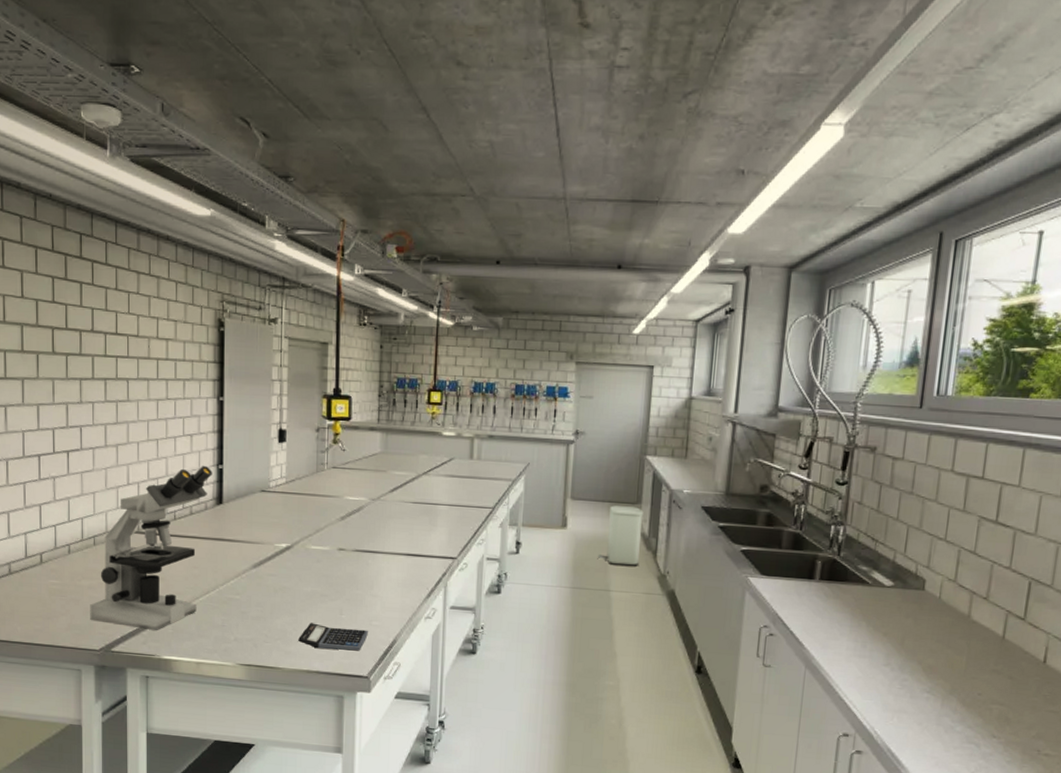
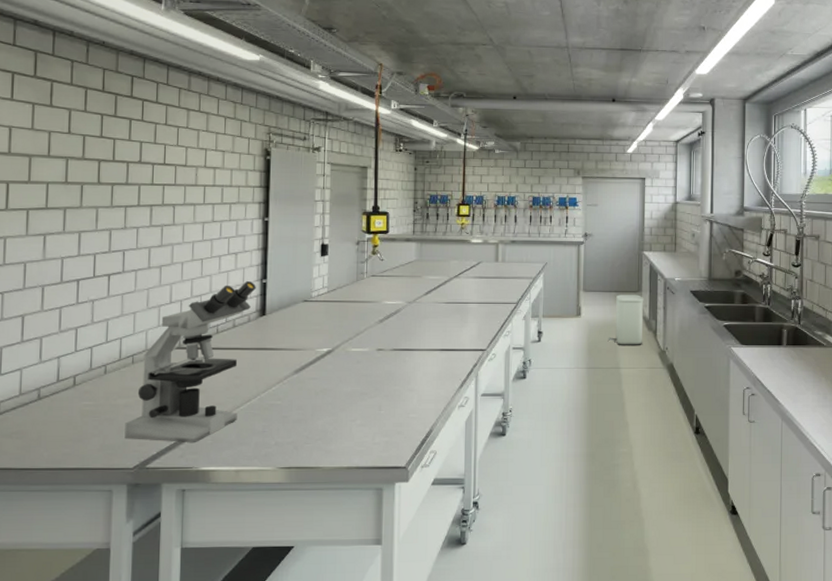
calculator: present [298,623,368,651] -> none [339,421,406,444]

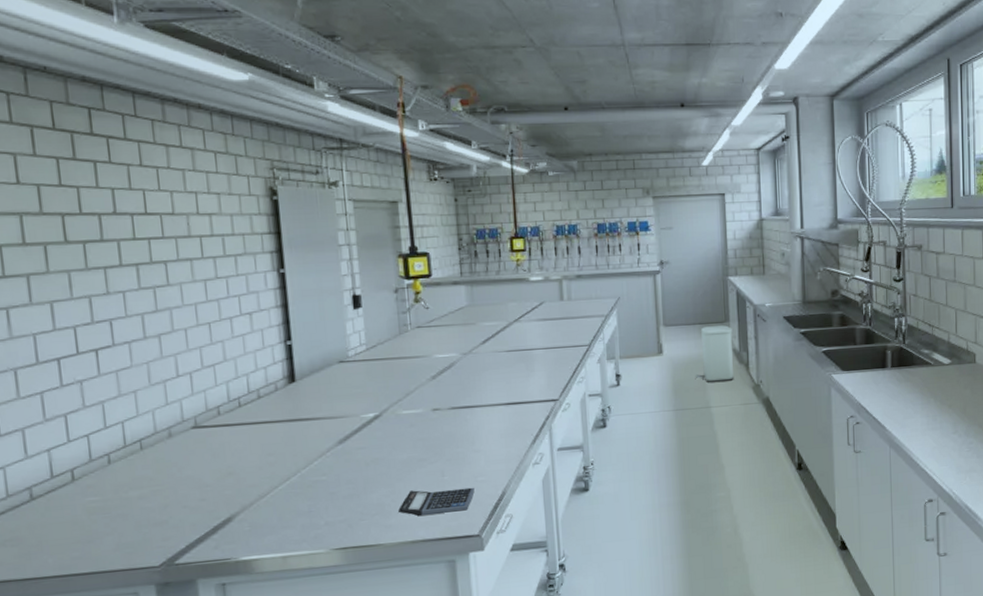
microscope: present [124,281,256,442] -> none [142,344,280,535]
calculator: none [339,421,406,444] -> present [398,487,475,516]

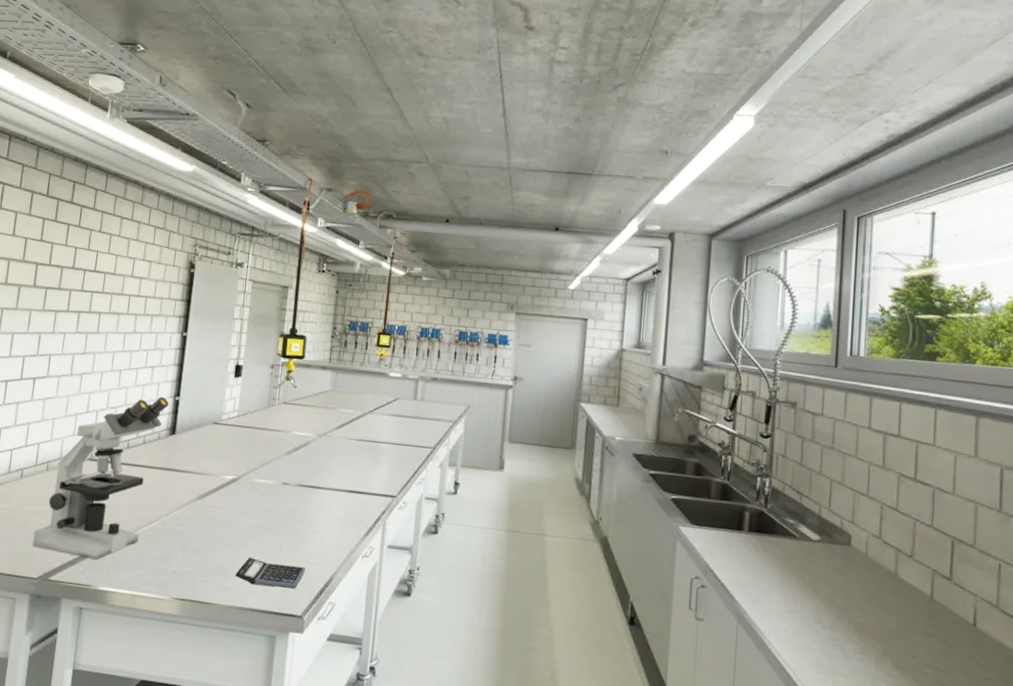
microscope: none [142,344,280,535] -> present [32,397,169,560]
pedal bin: present [695,325,733,382] -> none [532,450,578,511]

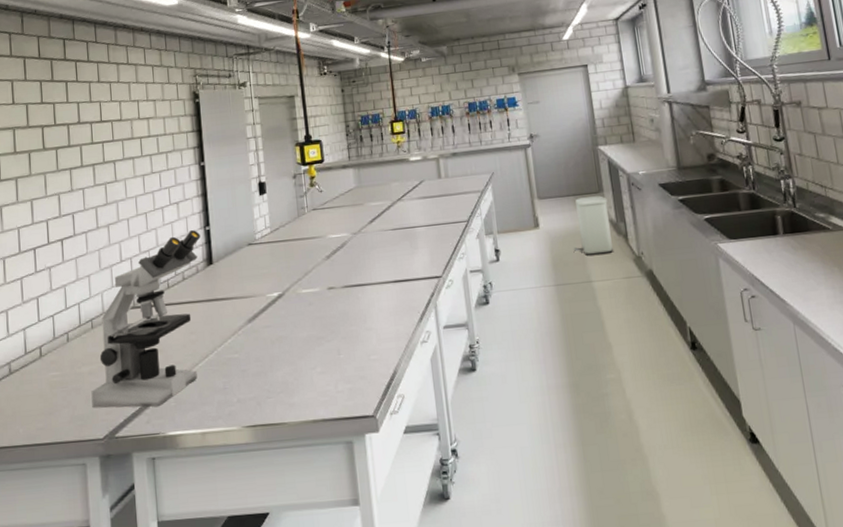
calculator: present [236,557,305,589] -> none [300,366,368,394]
pedal bin: none [532,450,578,511] -> present [573,195,613,256]

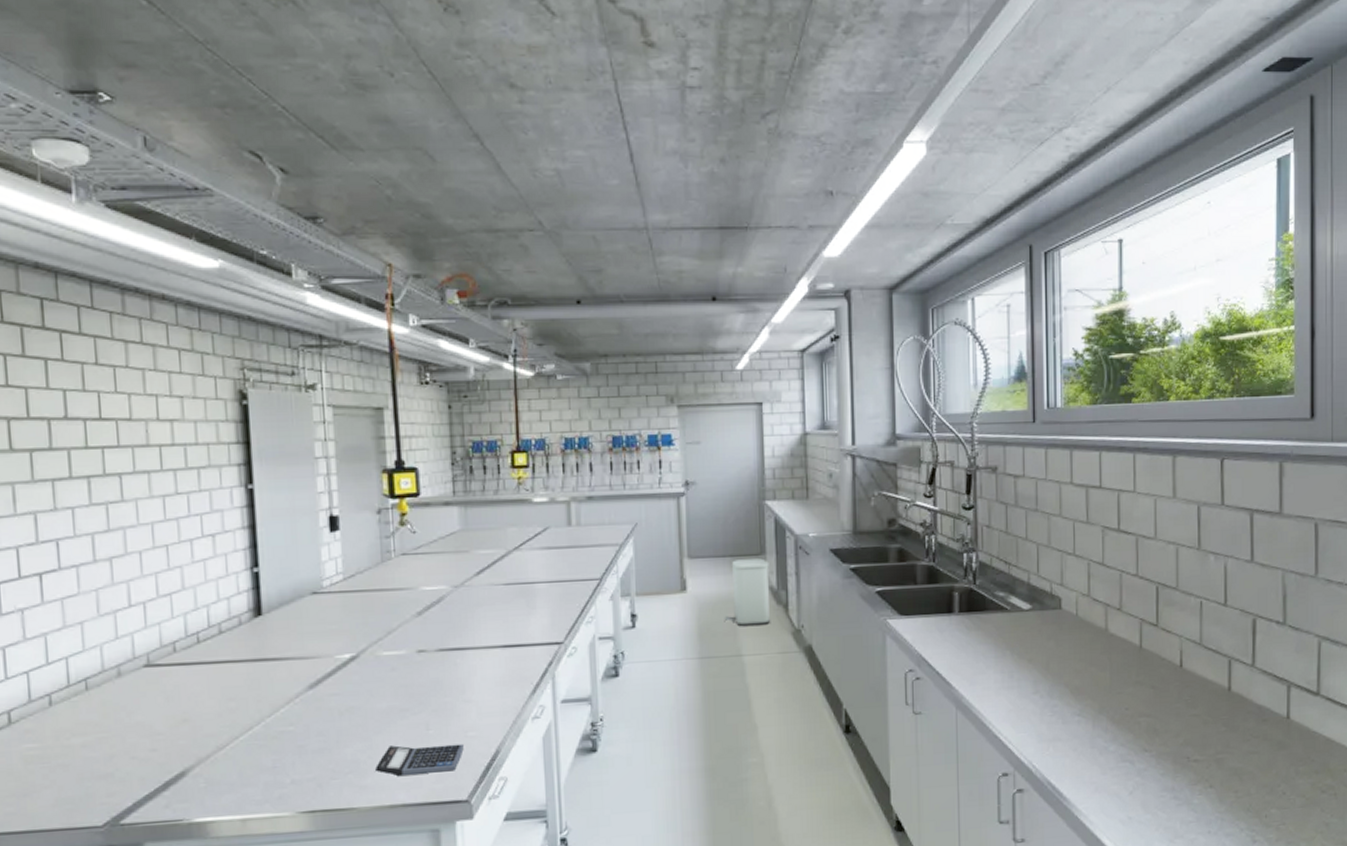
microscope: present [91,230,200,409] -> none [85,571,245,789]
calculator: none [300,366,368,394] -> present [375,743,464,776]

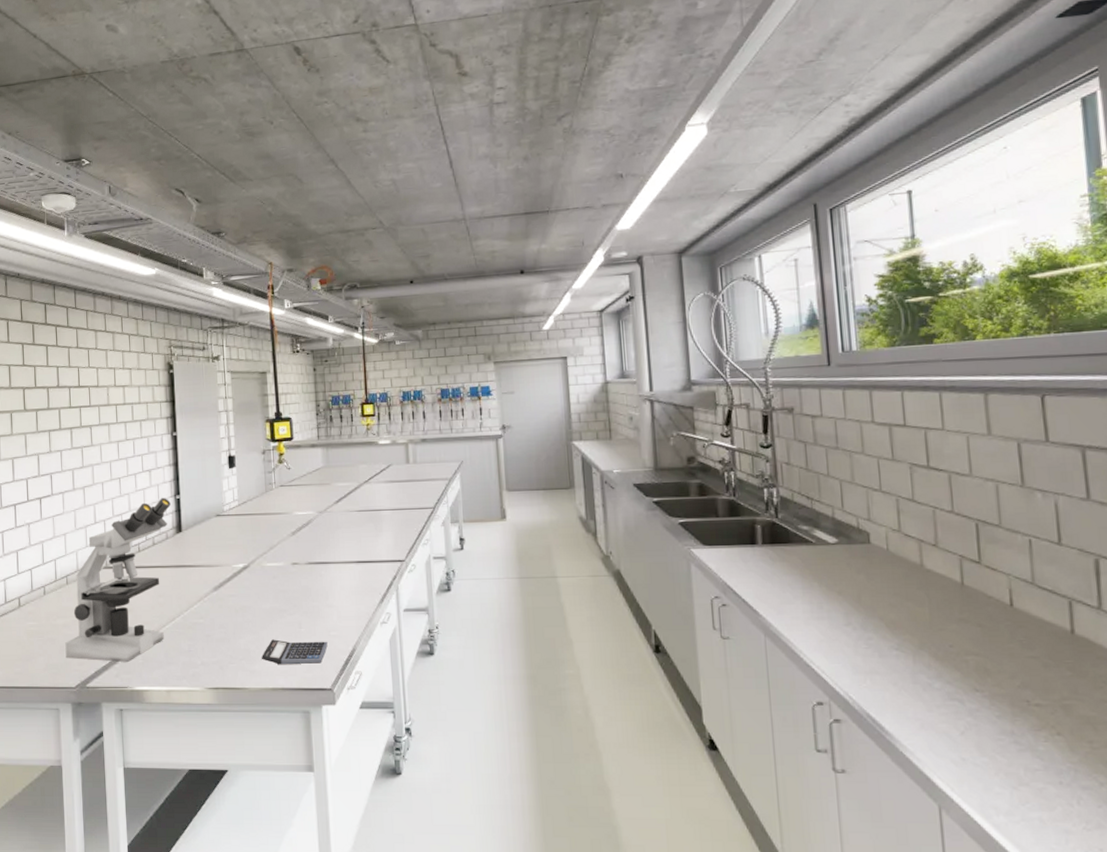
microscope: none [85,571,245,789] -> present [65,498,171,662]
pedal bin: present [724,558,770,626] -> none [539,492,580,551]

